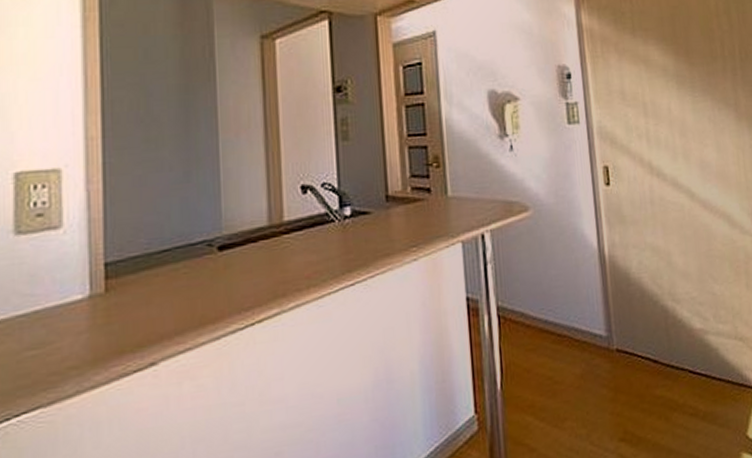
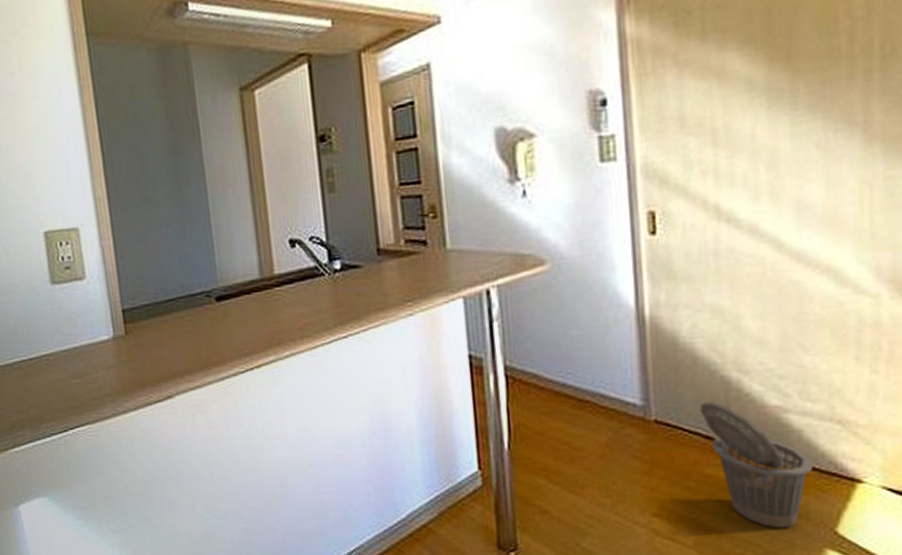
laundry basket: none [648,328,728,439] -> present [700,401,814,529]

